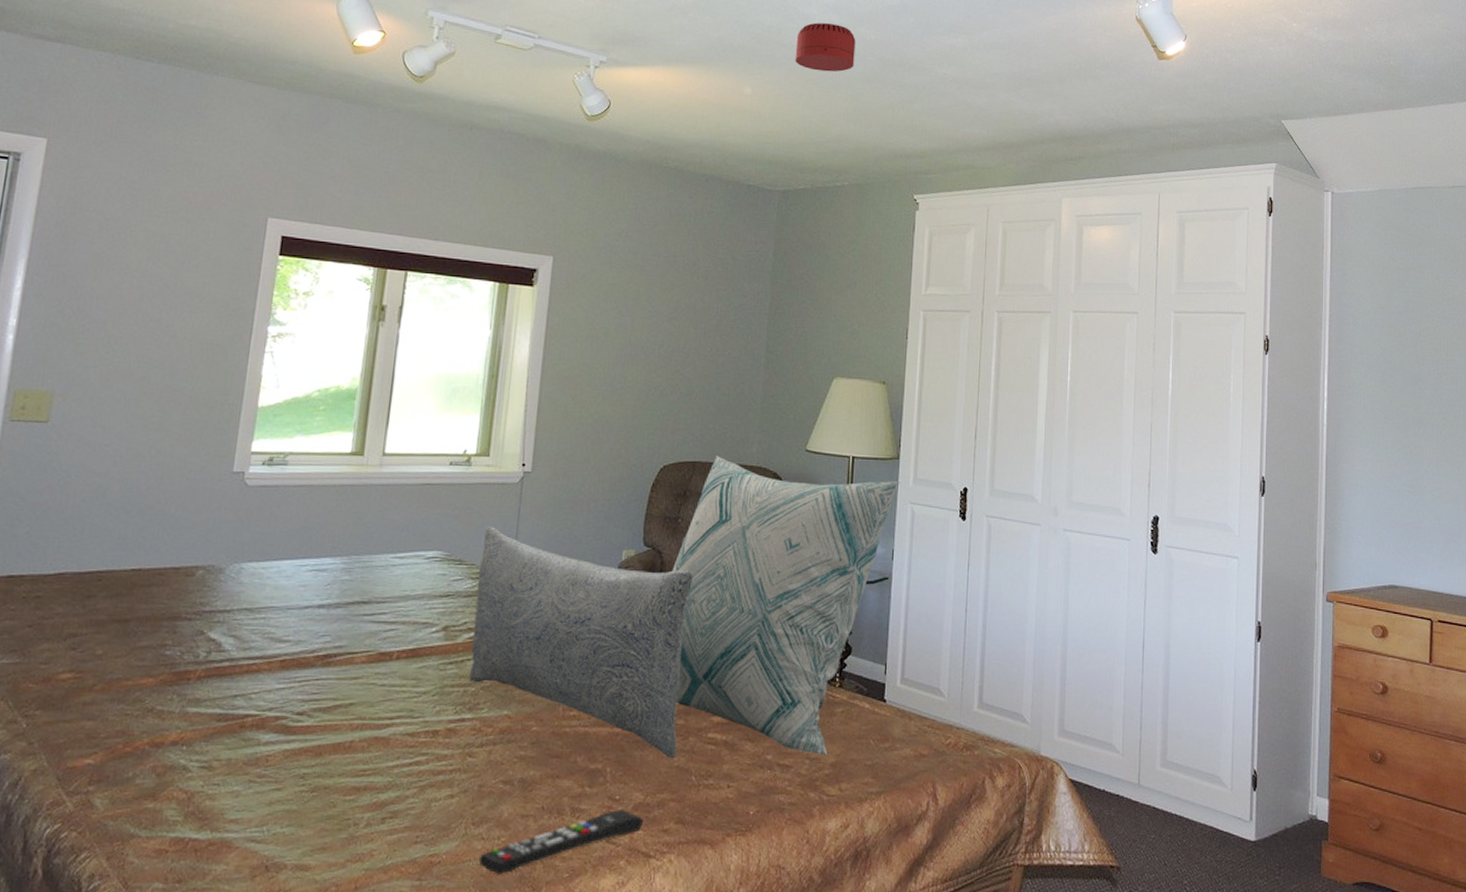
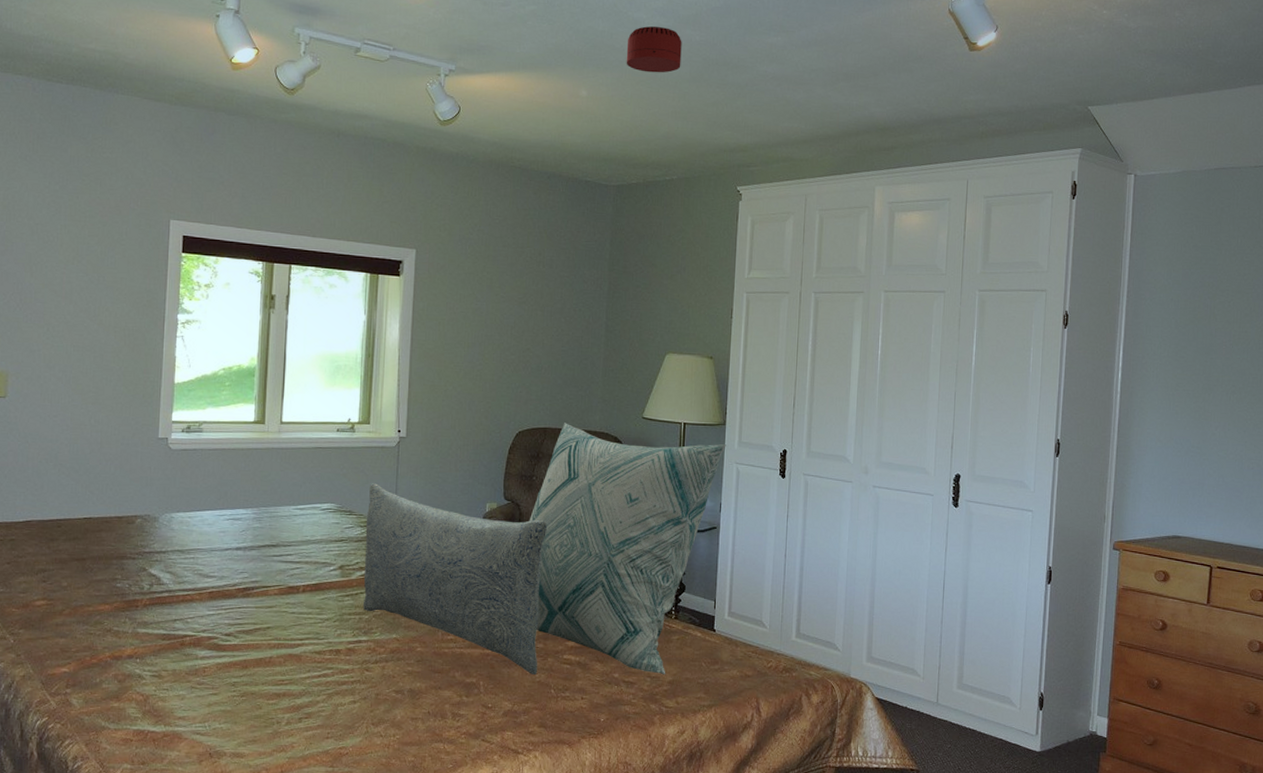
remote control: present [478,809,644,875] -> none [378,714,513,764]

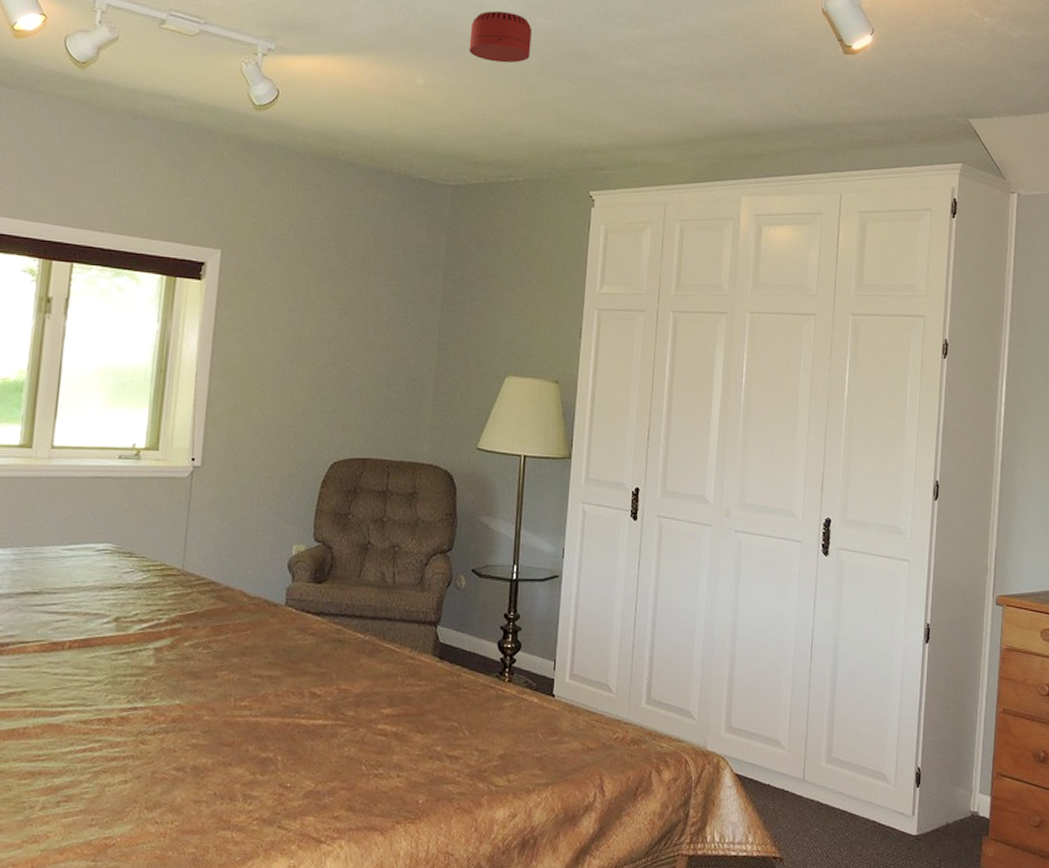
pillow: present [363,482,547,674] -> none [141,519,363,748]
decorative pillow: present [529,423,726,675] -> none [342,453,572,748]

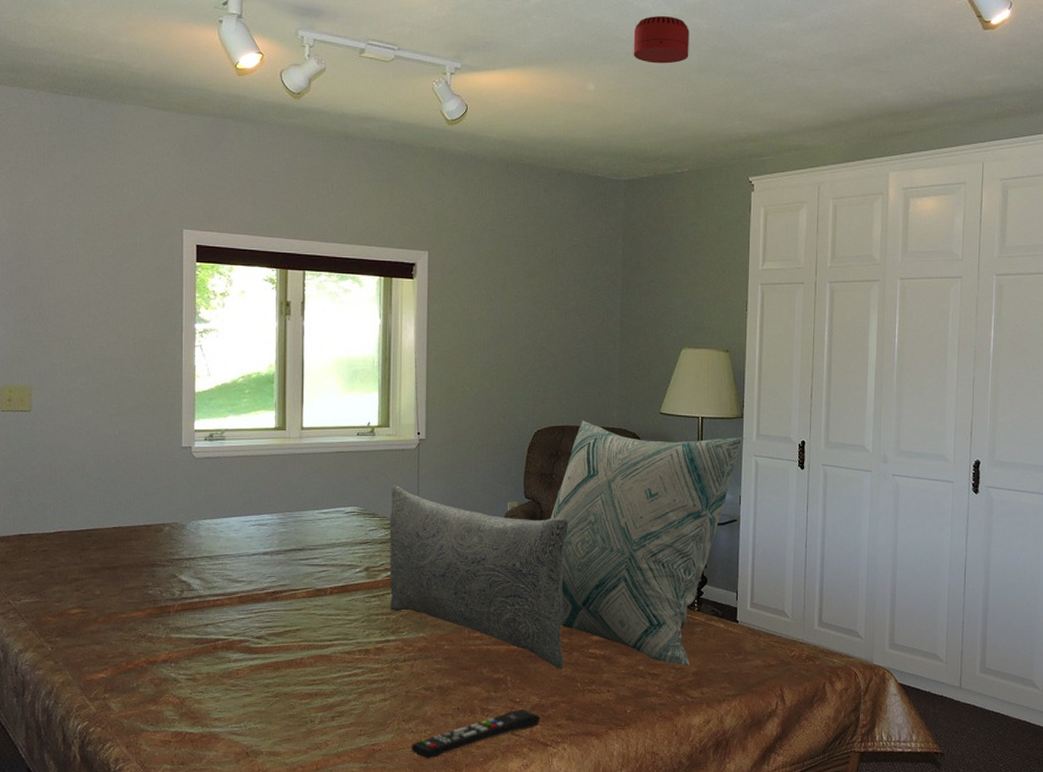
pillow: none [141,519,363,748] -> present [389,484,568,669]
remote control: none [152,796,315,857] -> present [411,709,541,759]
decorative pillow: none [342,453,572,748] -> present [550,420,744,667]

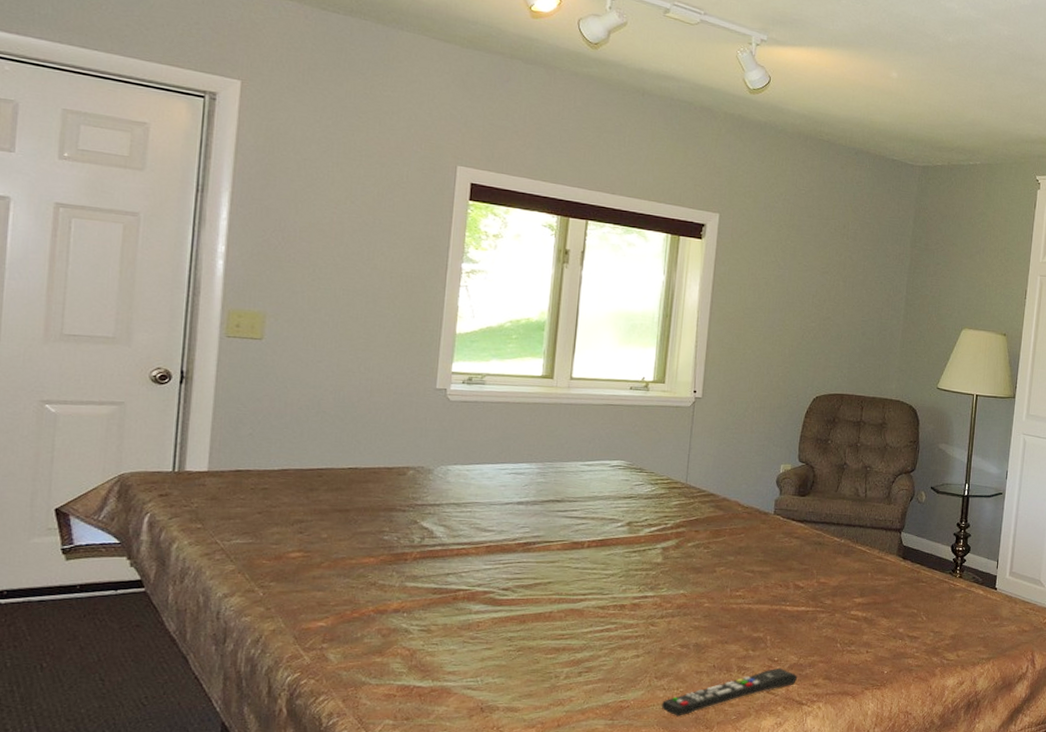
pillow: present [389,484,568,669] -> none [651,441,840,629]
decorative pillow: present [550,420,744,667] -> none [822,390,1015,630]
smoke detector: present [633,15,689,64] -> none [936,16,991,63]

